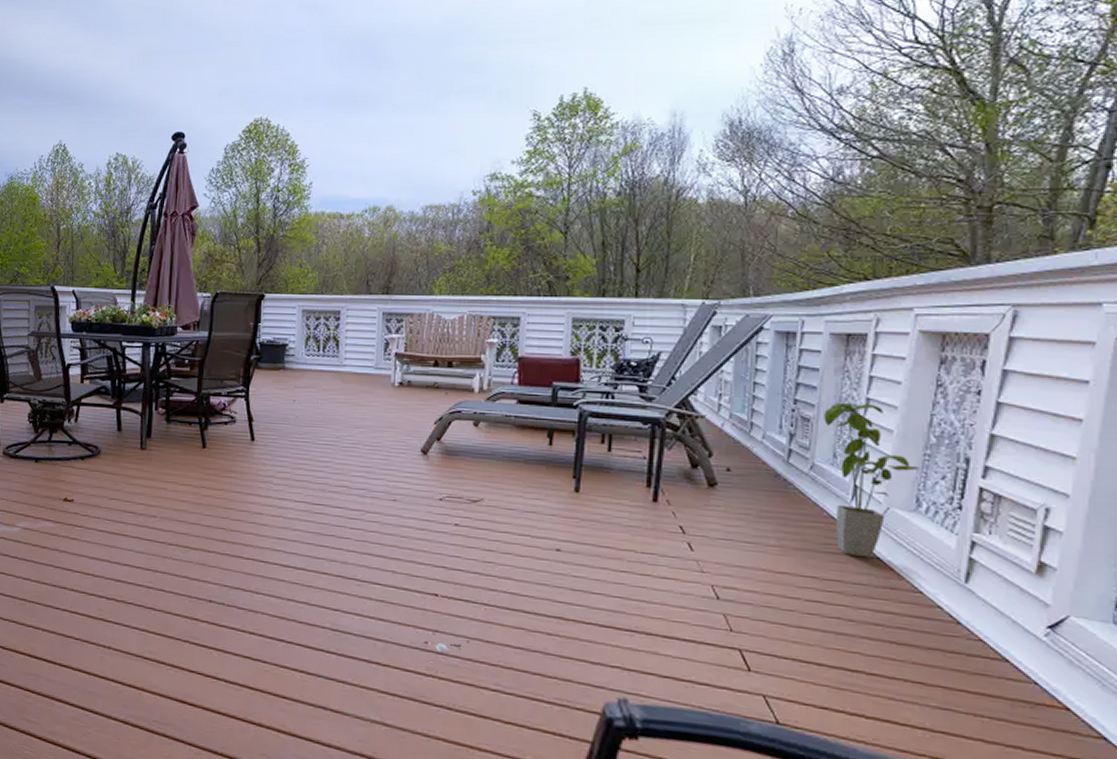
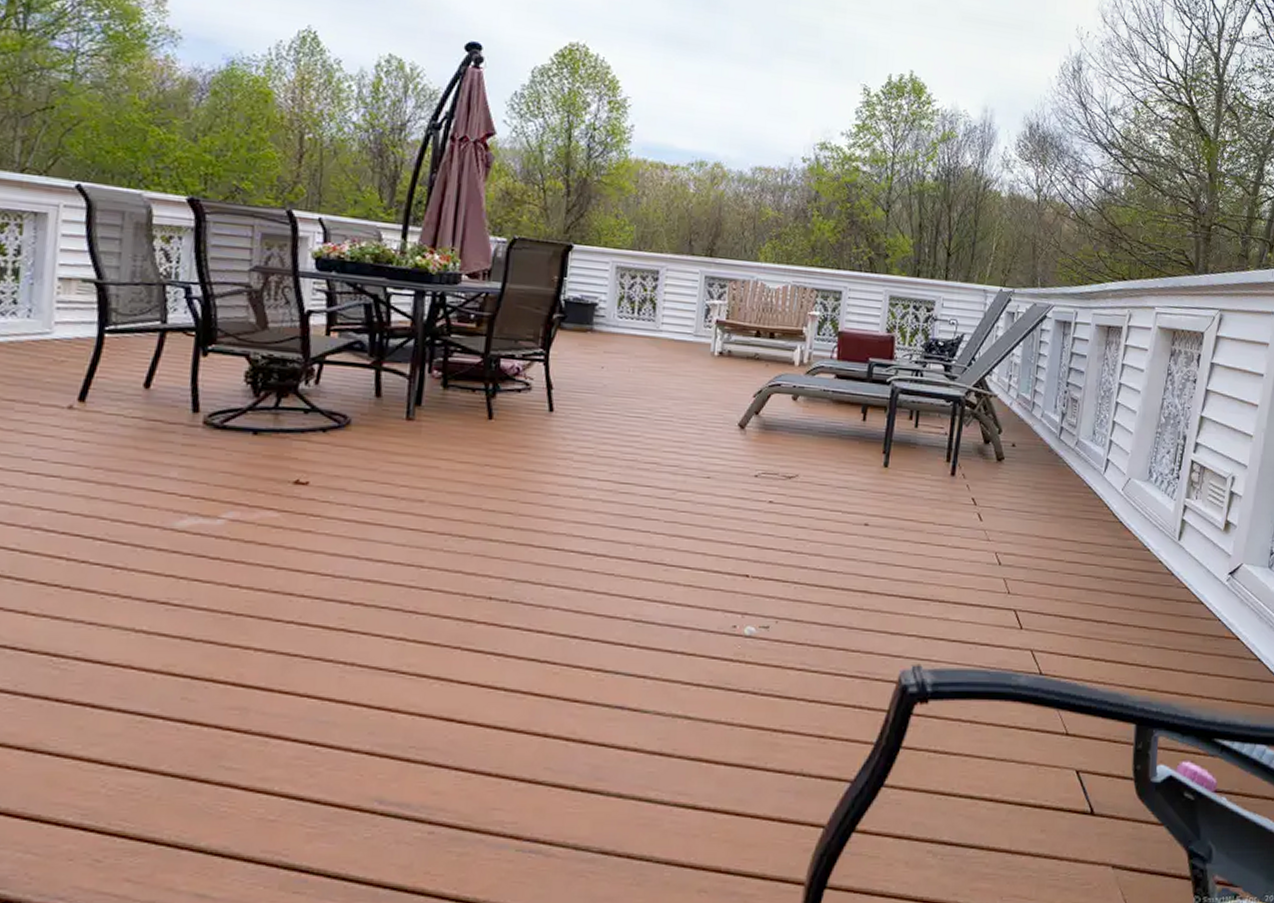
house plant: present [824,402,920,558] -> none [1088,385,1153,523]

